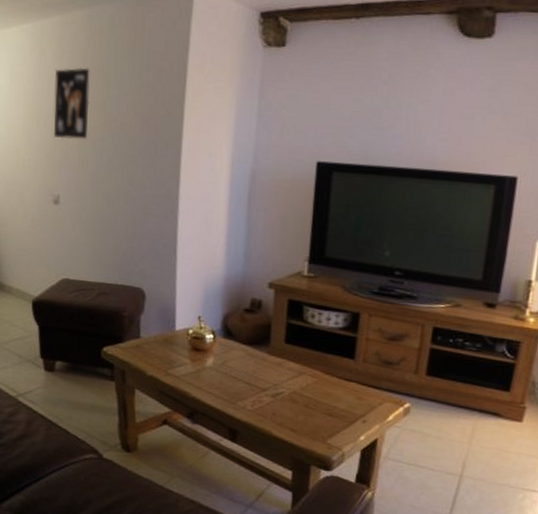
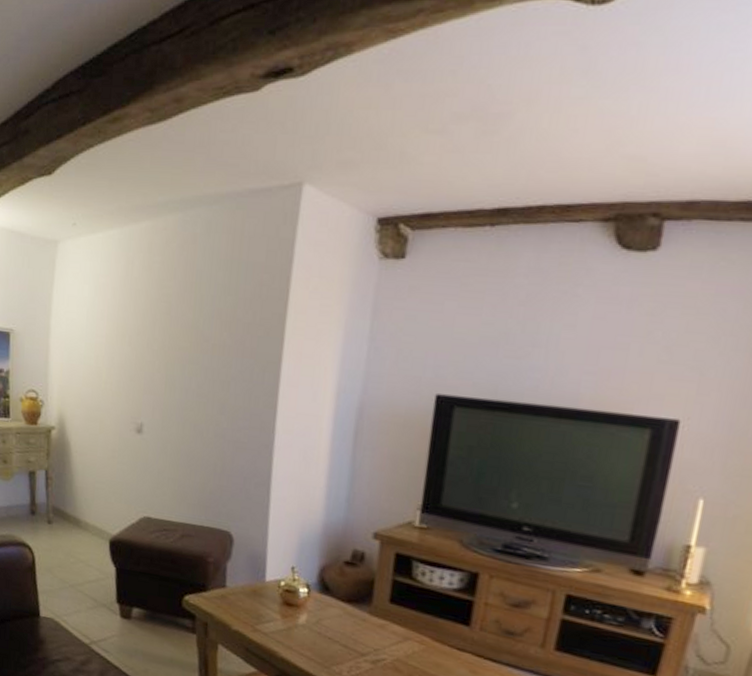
wall art: present [54,67,90,140] -> none [139,279,181,362]

